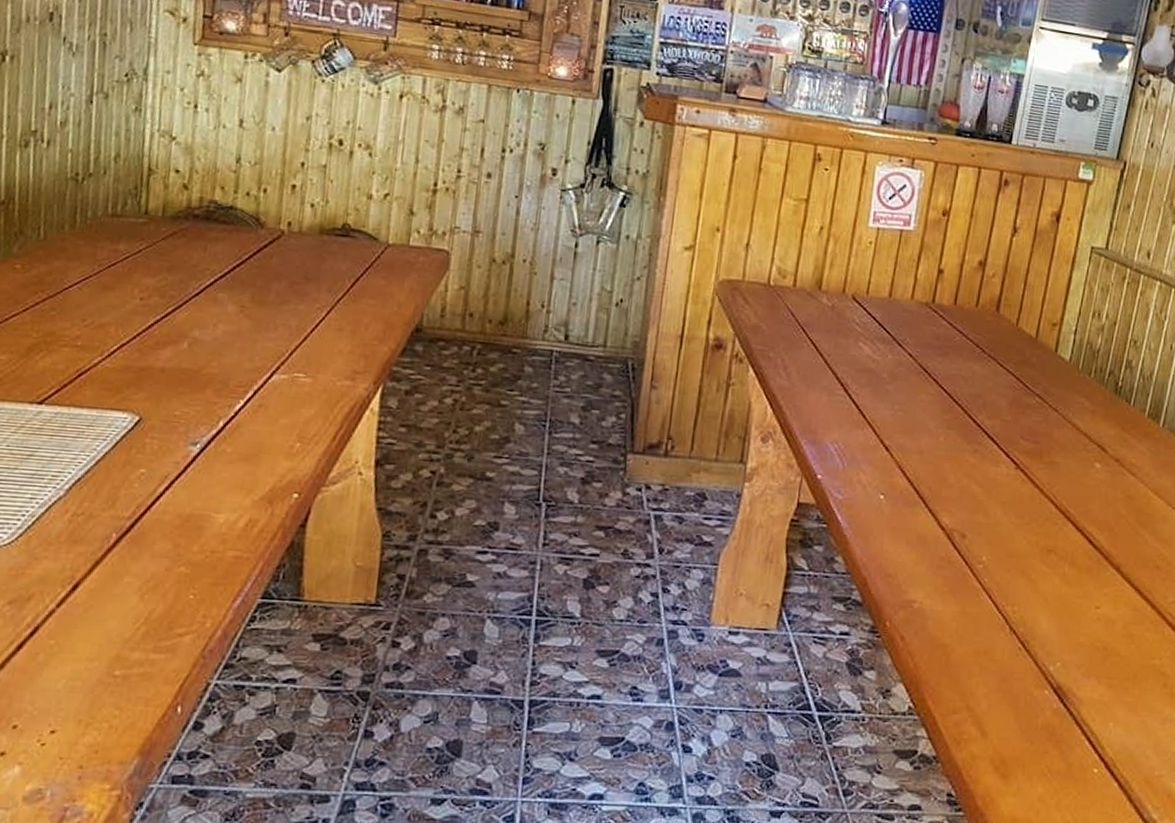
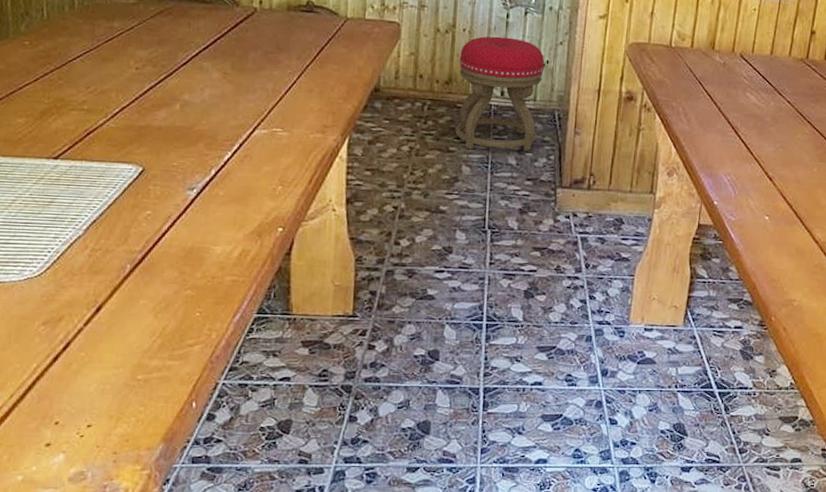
stool: none [508,268,618,409] -> present [455,36,545,152]

